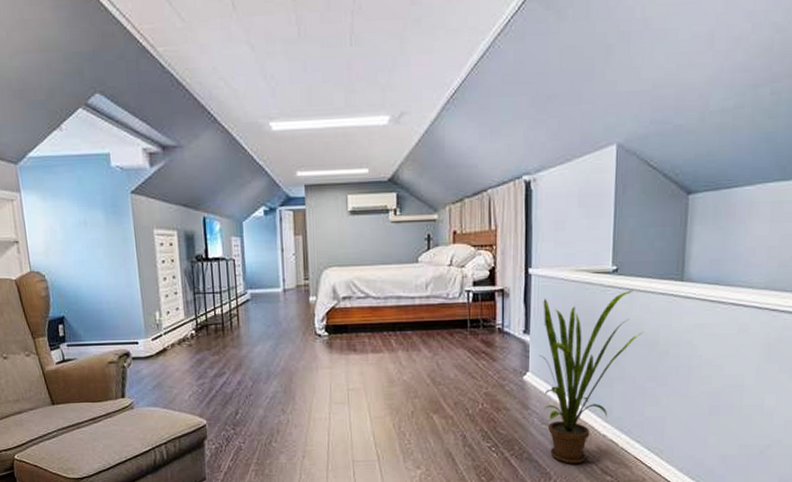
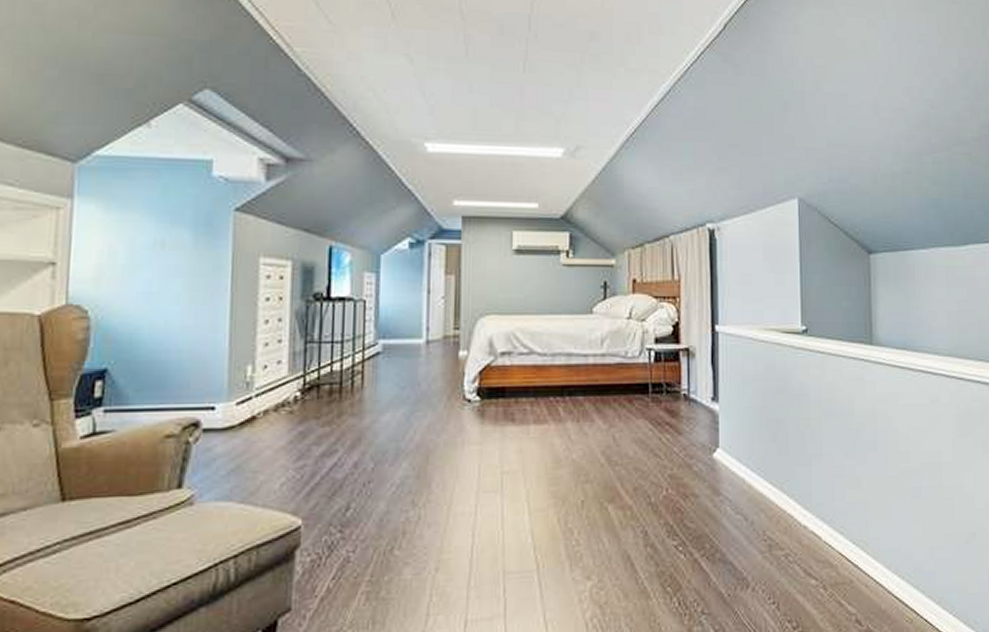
house plant: present [539,290,644,464] -> none [729,353,838,565]

